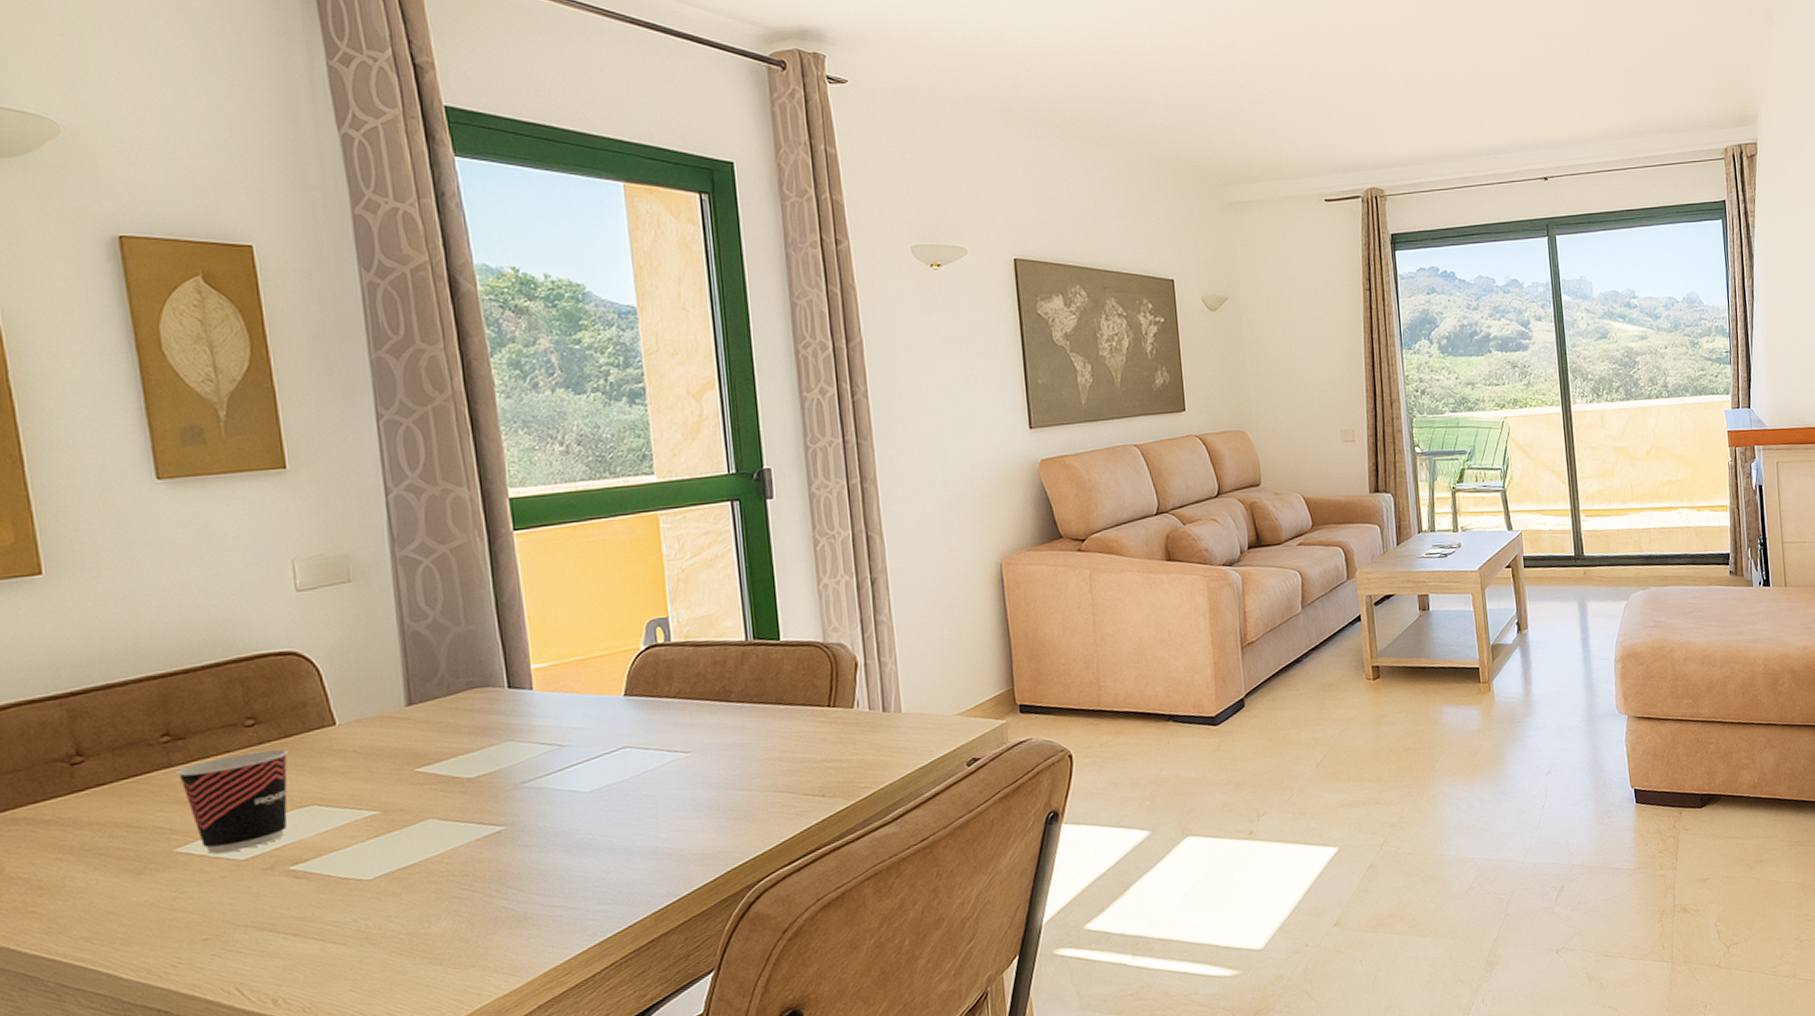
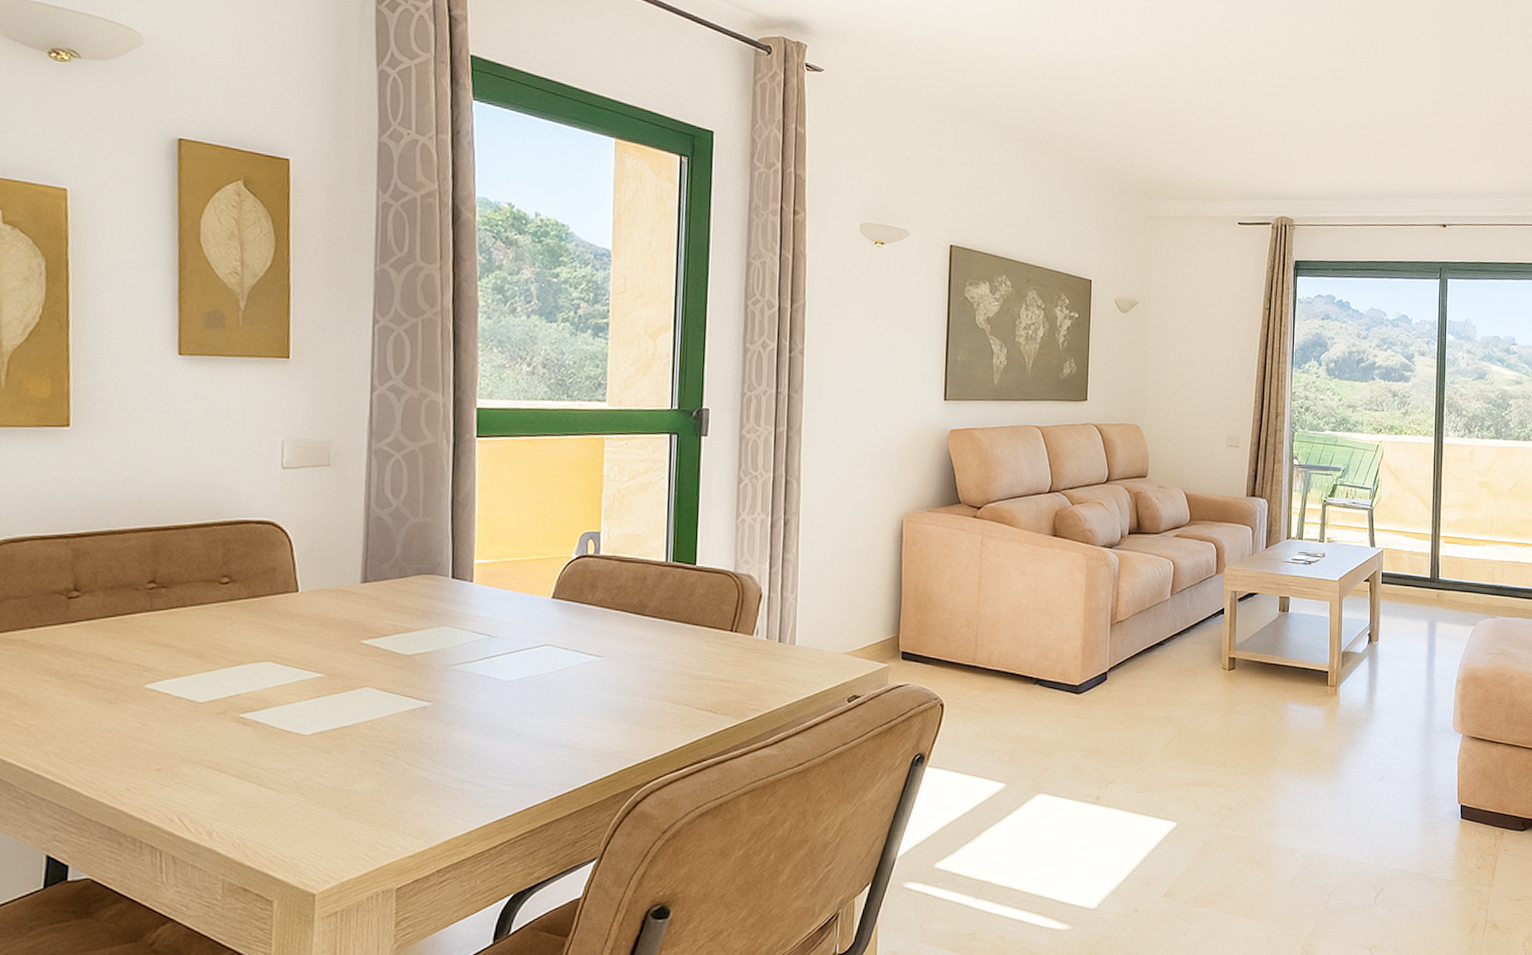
cup: present [176,749,290,854] -> none [156,607,255,695]

